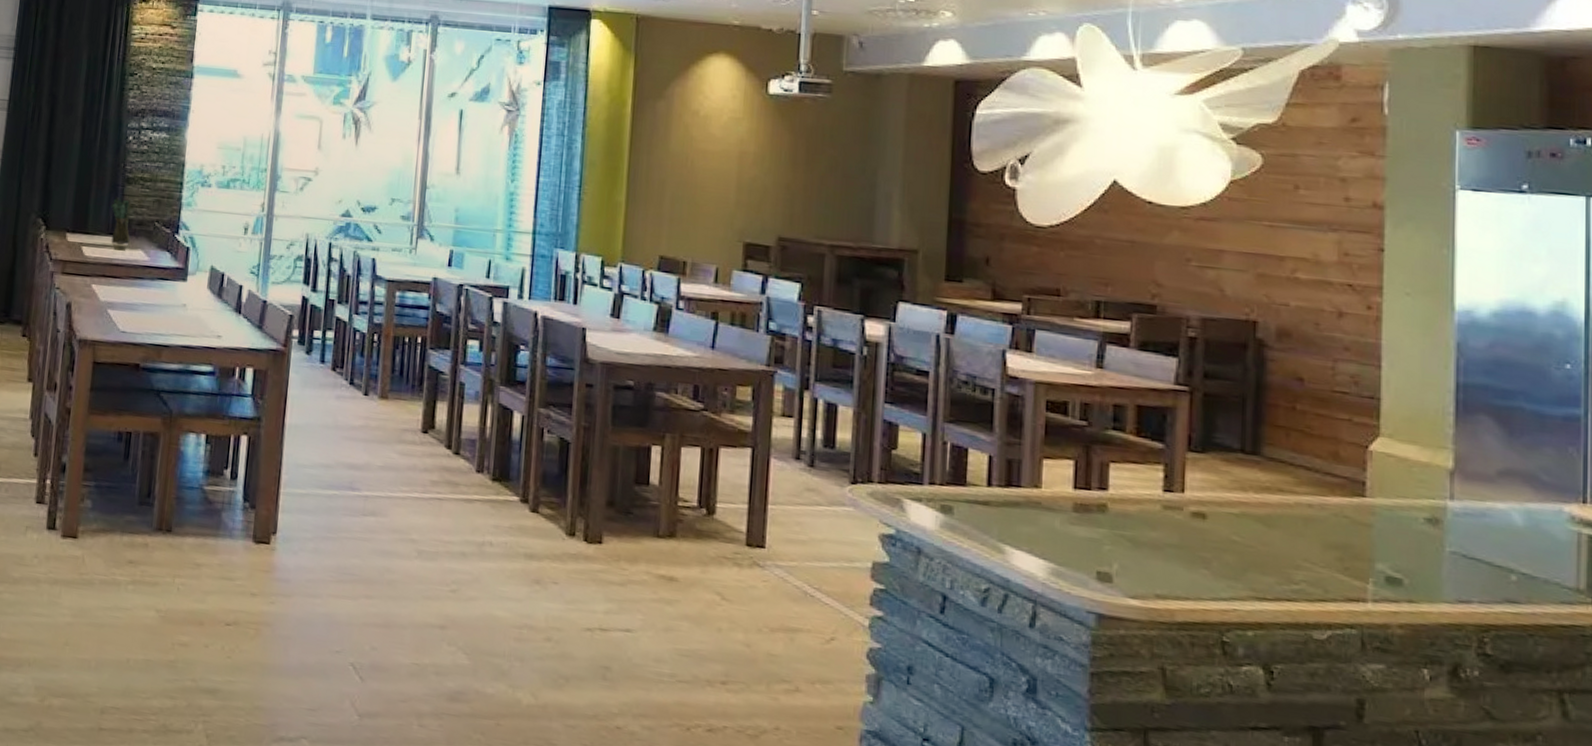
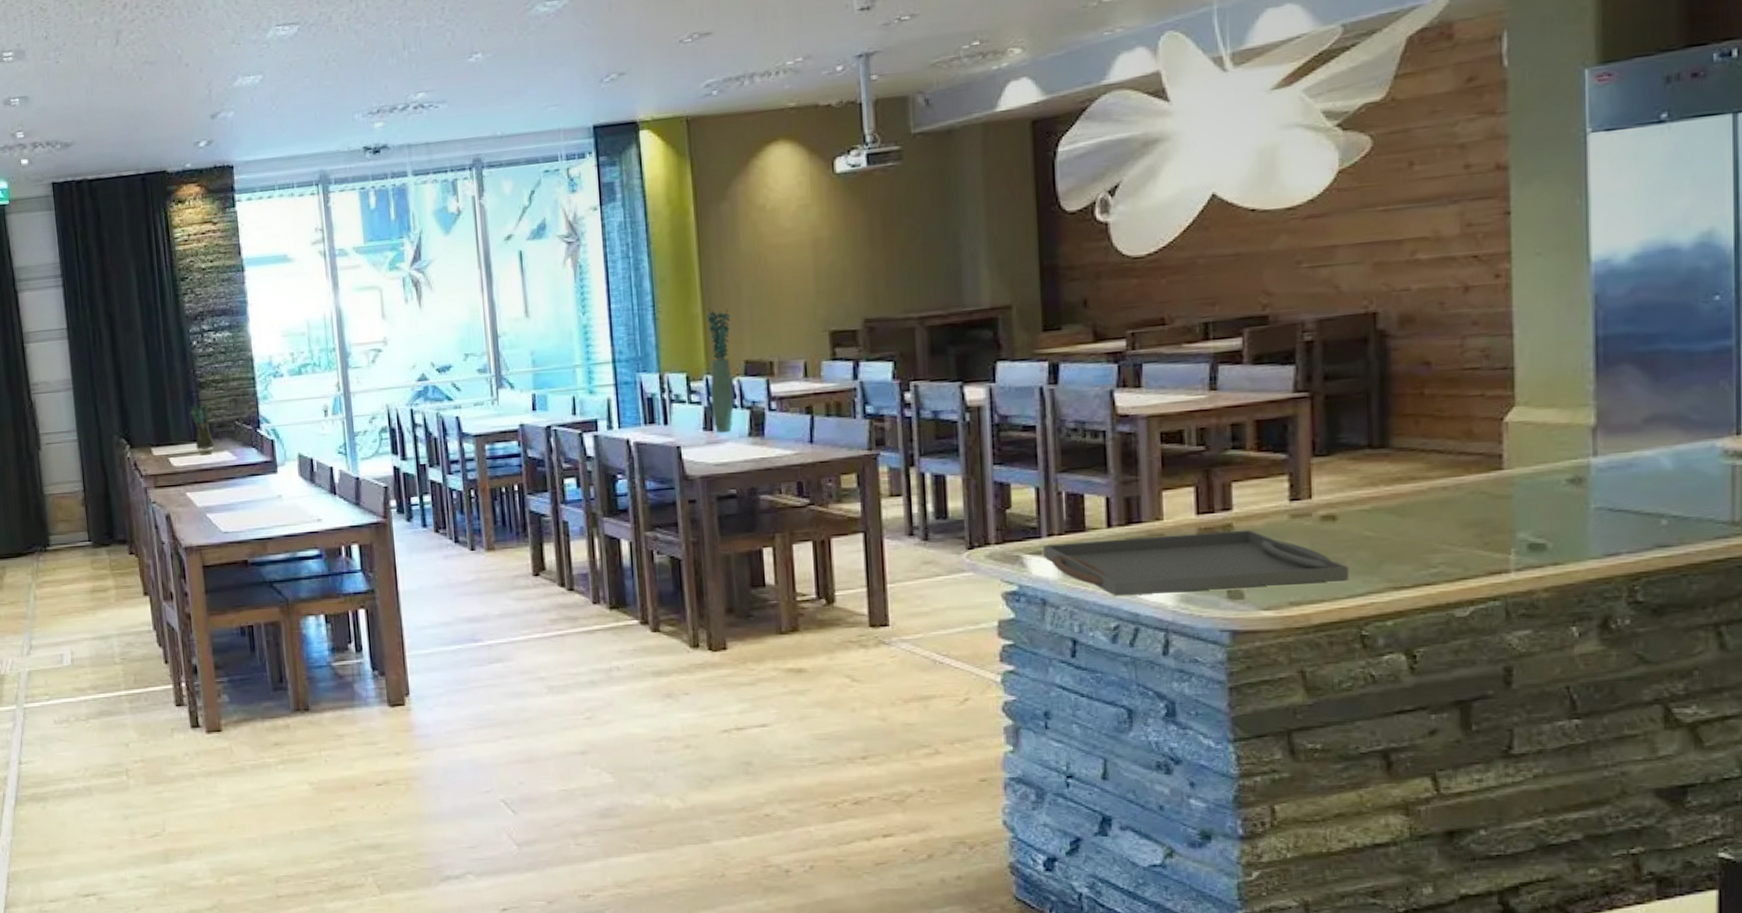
vase: none [621,198,652,322] -> present [707,307,734,432]
serving tray: none [923,492,1215,582] -> present [1043,530,1349,597]

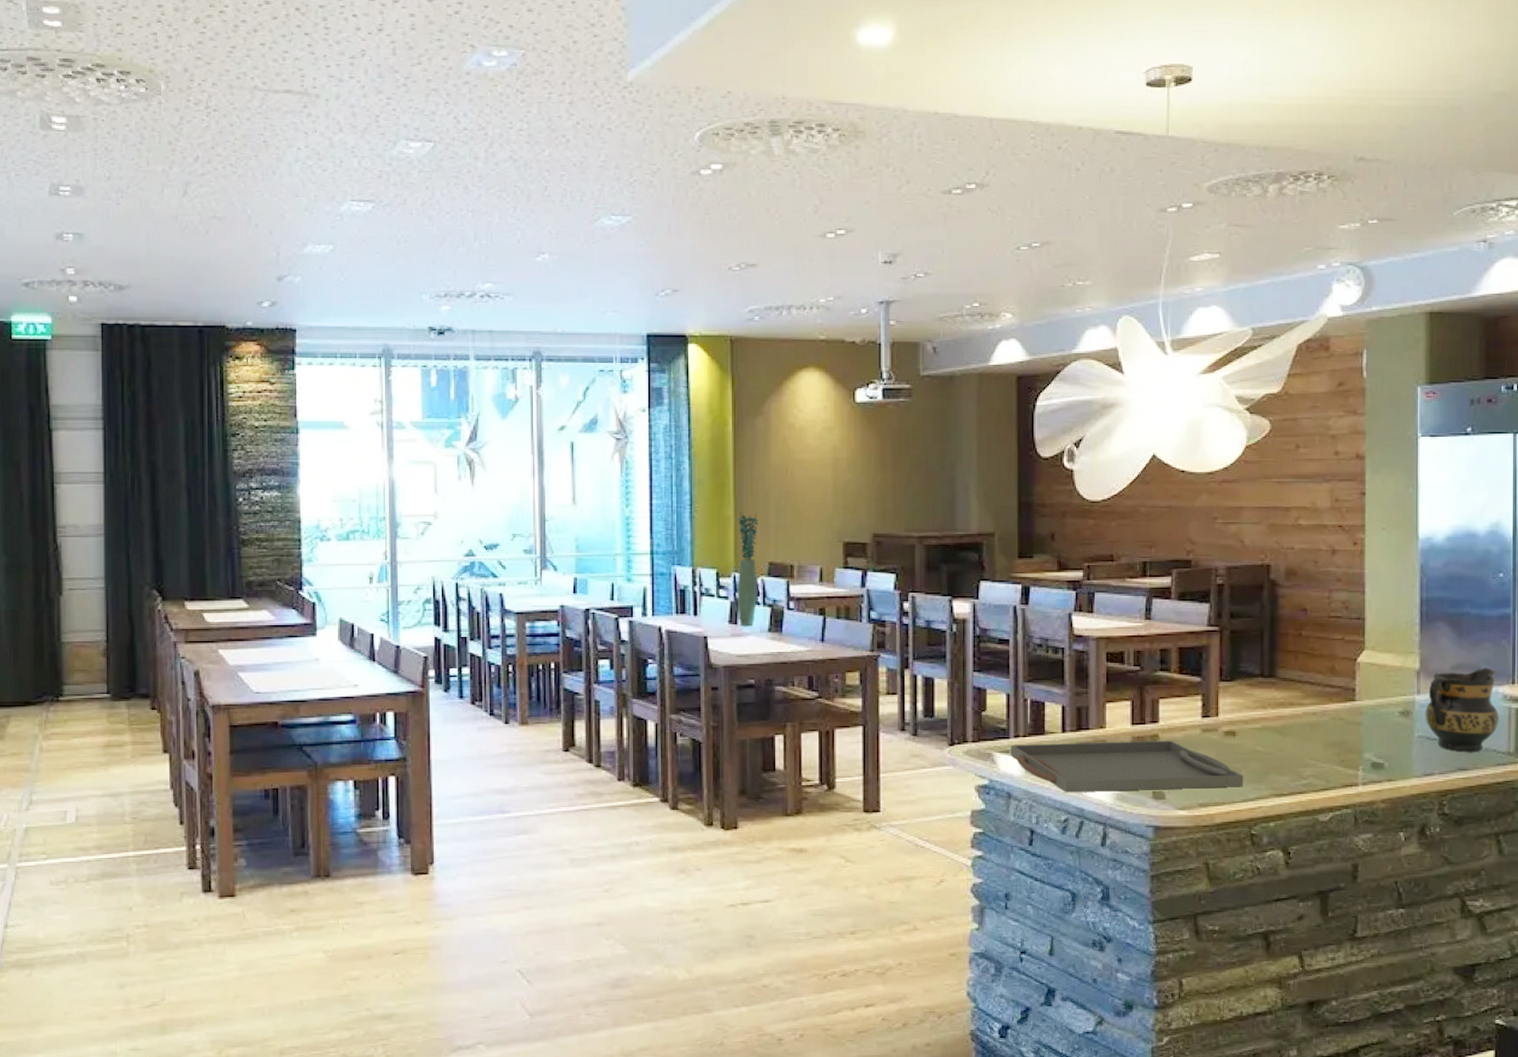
vase: present [188,403,214,455] -> none [228,559,253,613]
pitcher: none [1605,417,1717,524] -> present [1425,668,1499,752]

